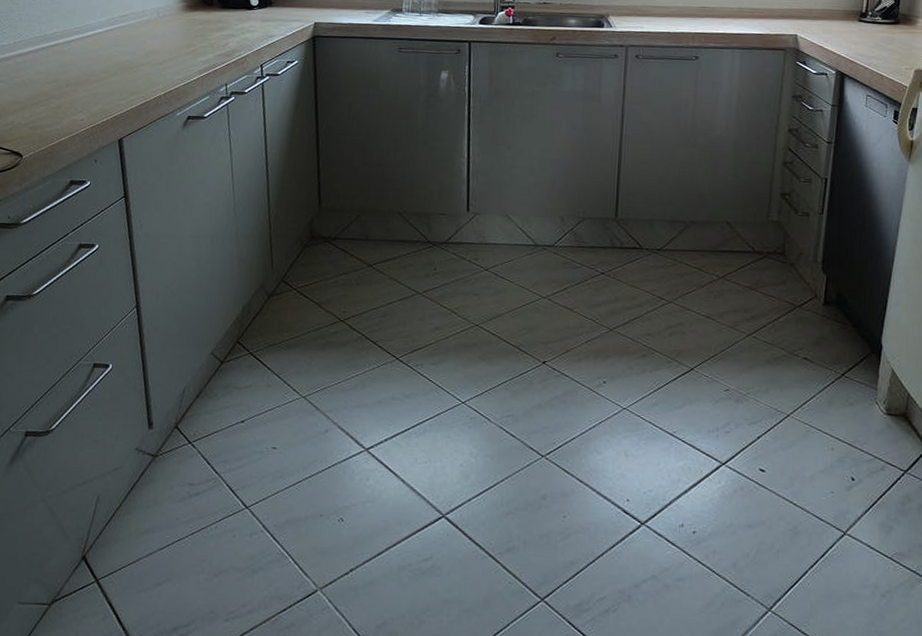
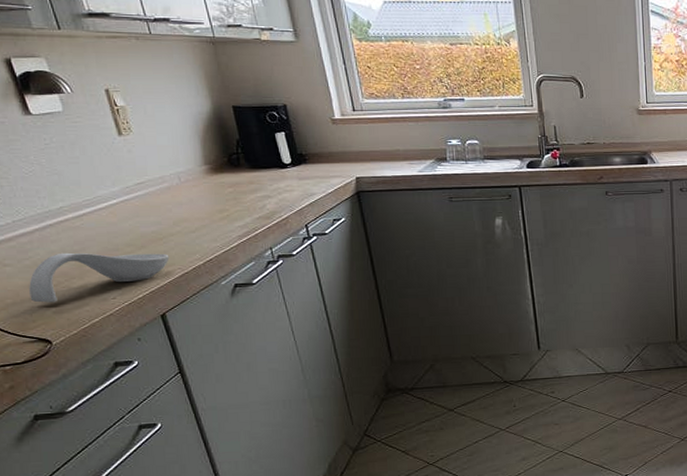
spoon rest: none [13,74,136,119] -> present [29,252,170,303]

